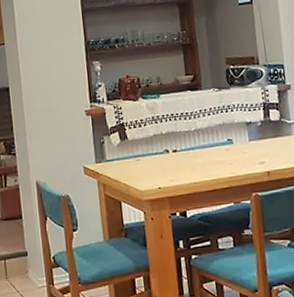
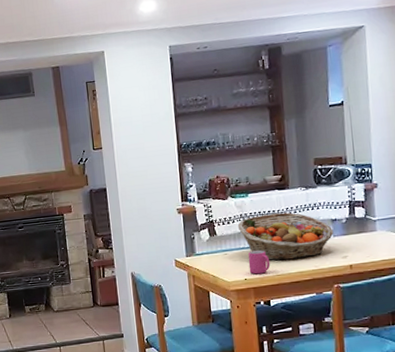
fruit basket: none [149,114,250,167] -> present [237,212,334,261]
mug: none [161,156,186,183] -> present [248,250,271,275]

